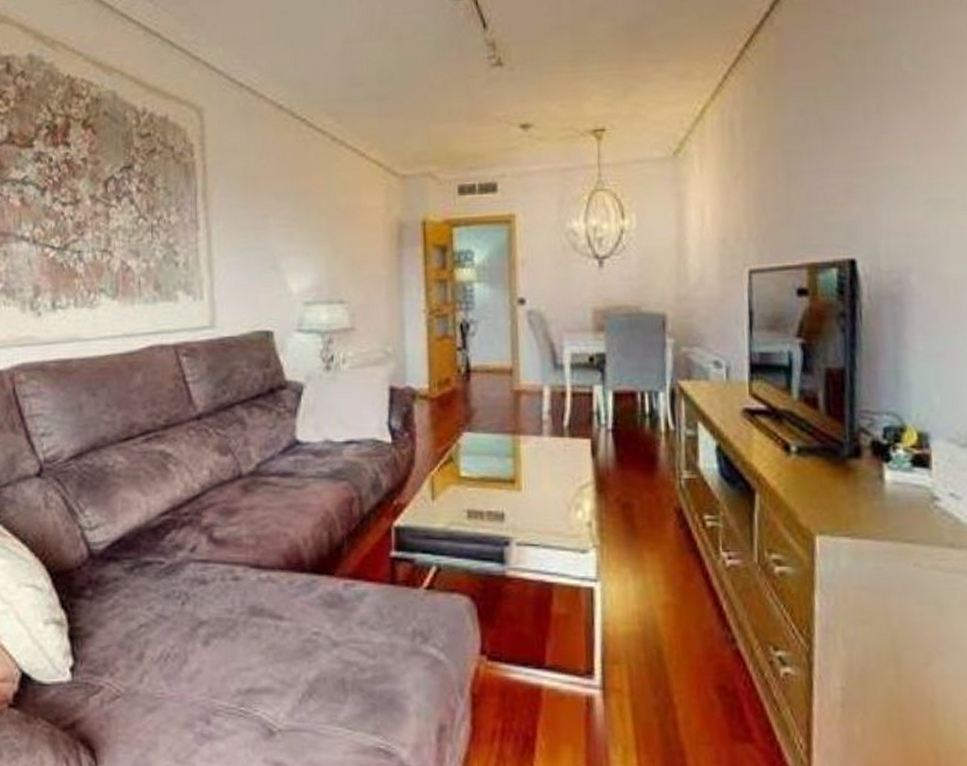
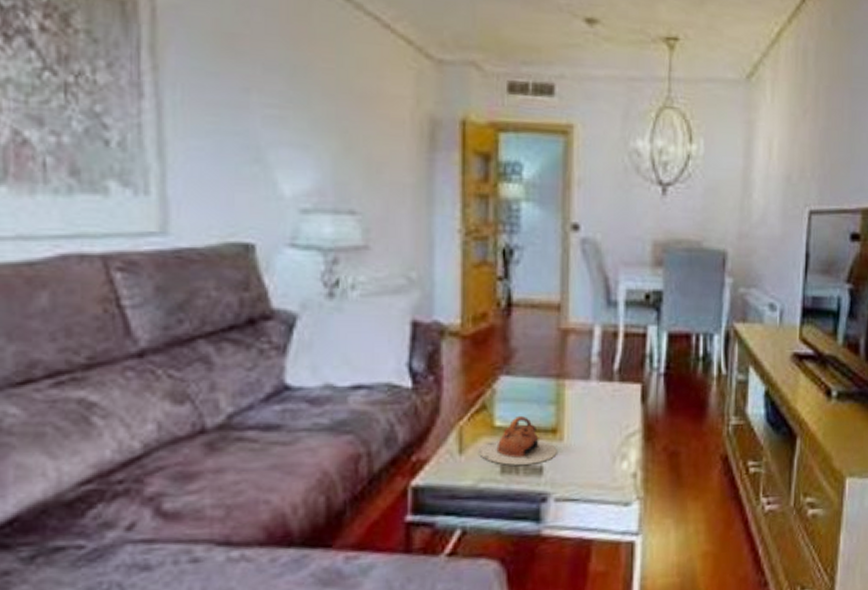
teapot: none [448,467,516,511] -> present [479,415,557,465]

